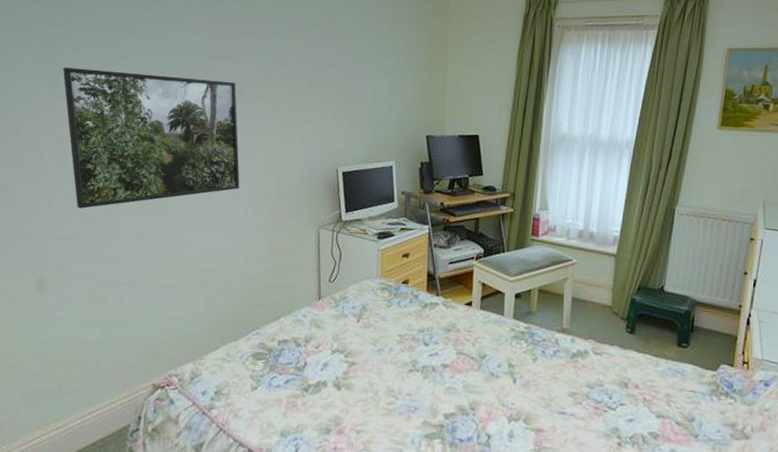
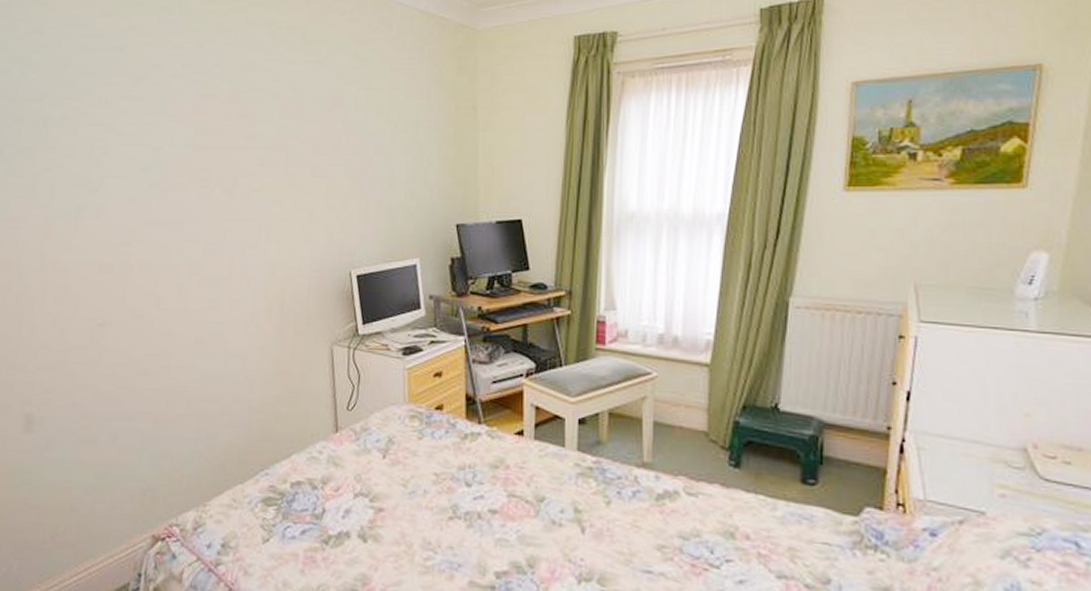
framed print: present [62,67,240,209] -> none [40,172,239,333]

